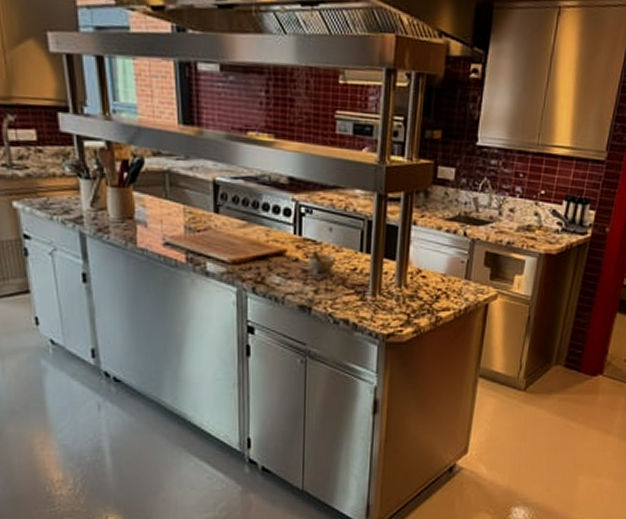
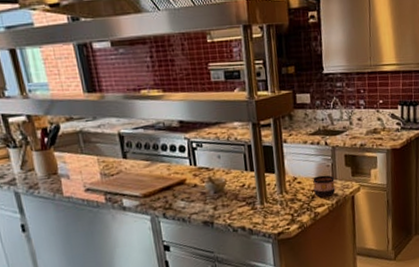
cup: none [440,272,468,300] -> present [313,175,336,198]

